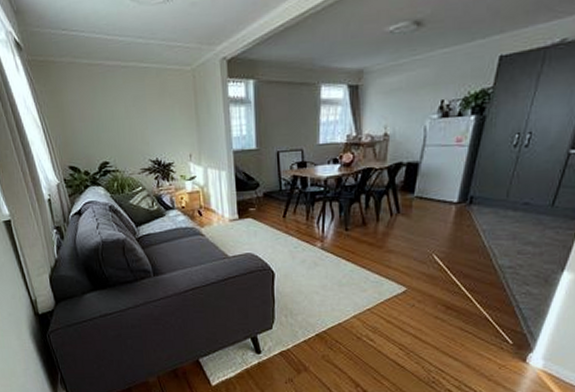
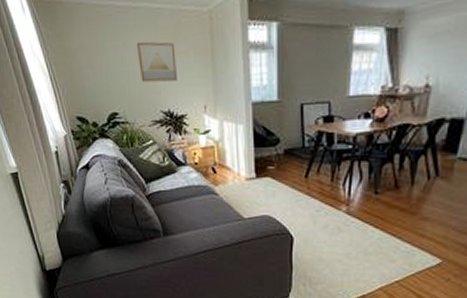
wall art: none [125,97,164,134] -> present [136,41,177,83]

